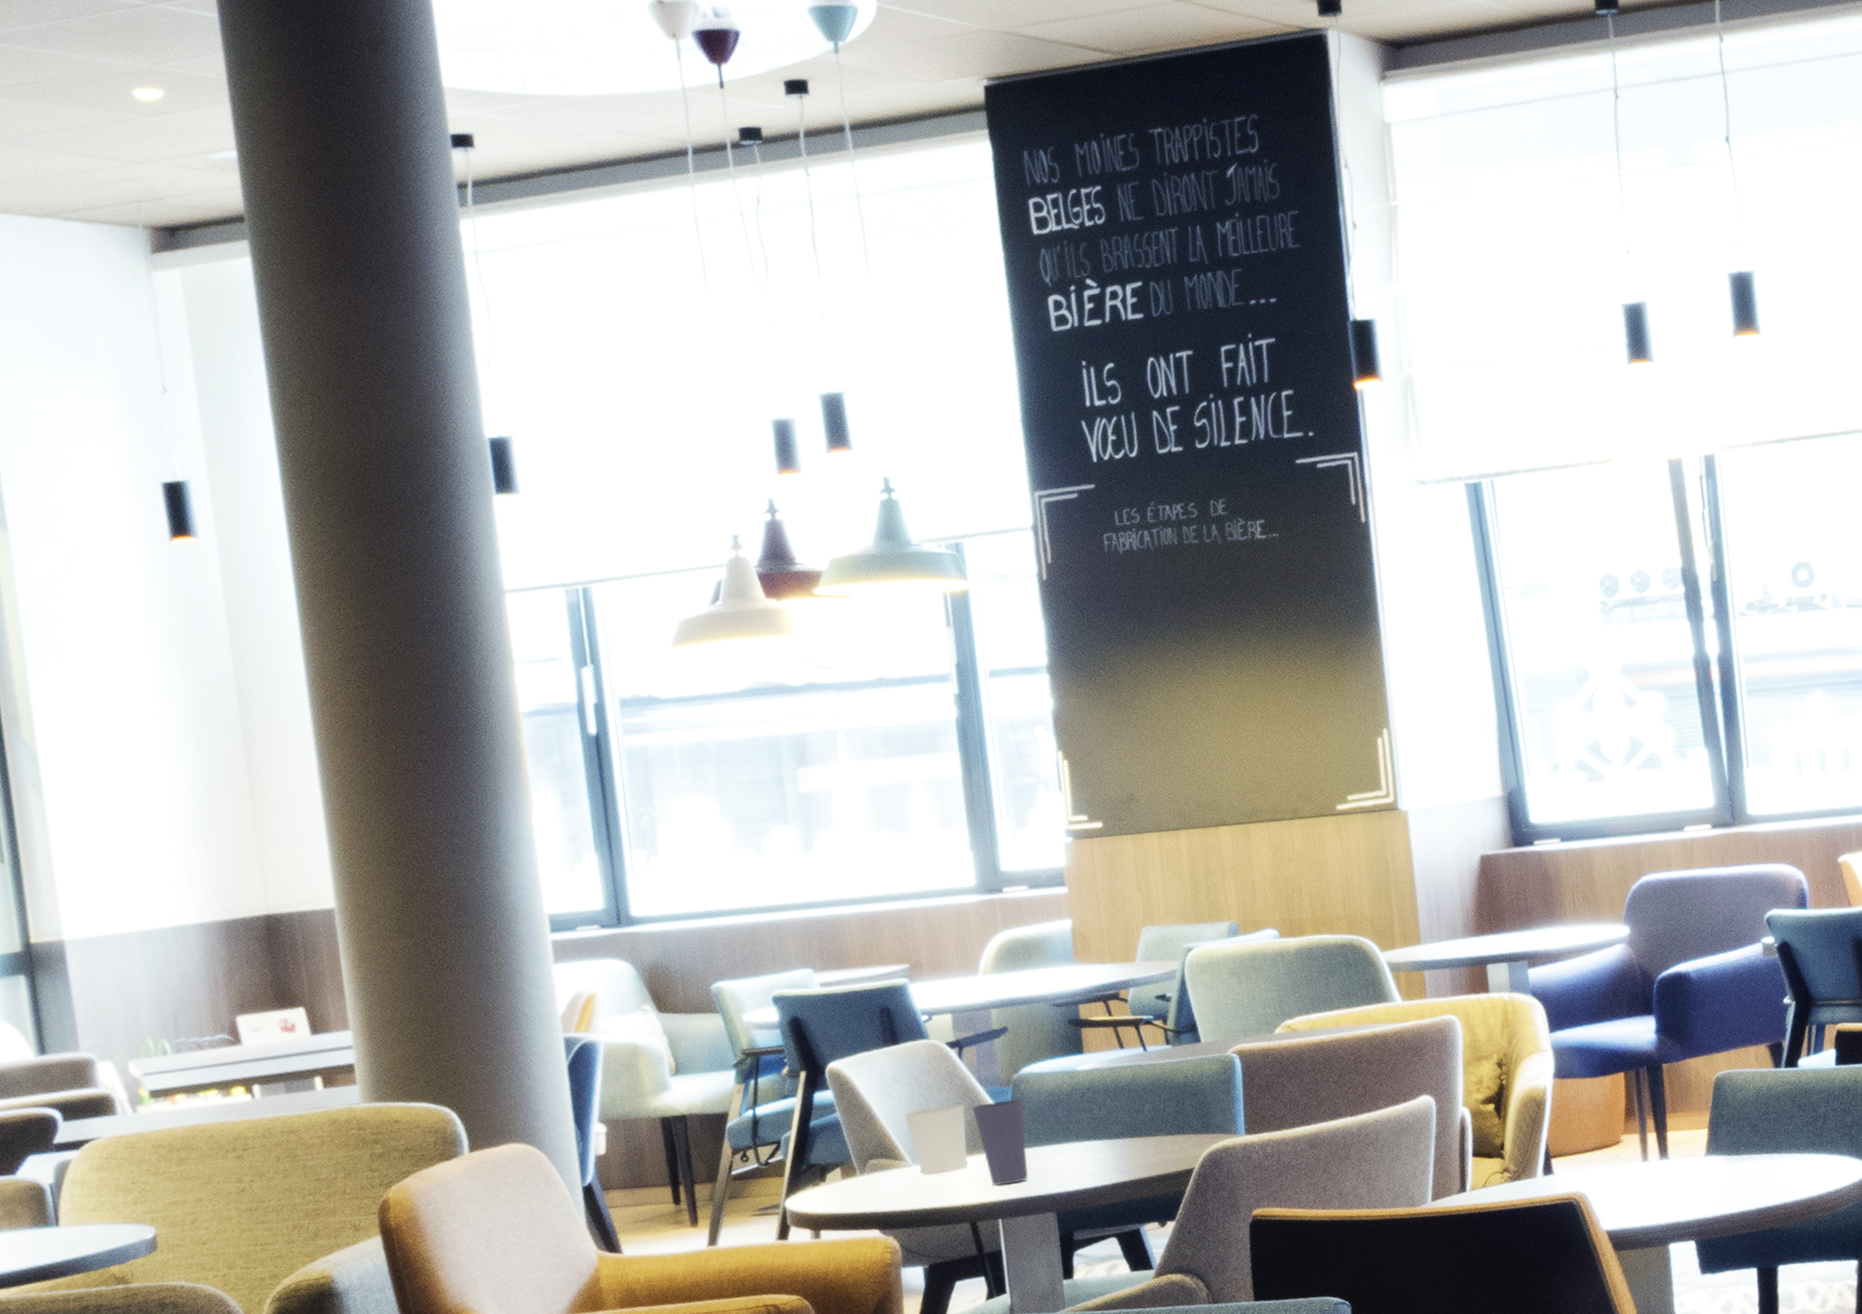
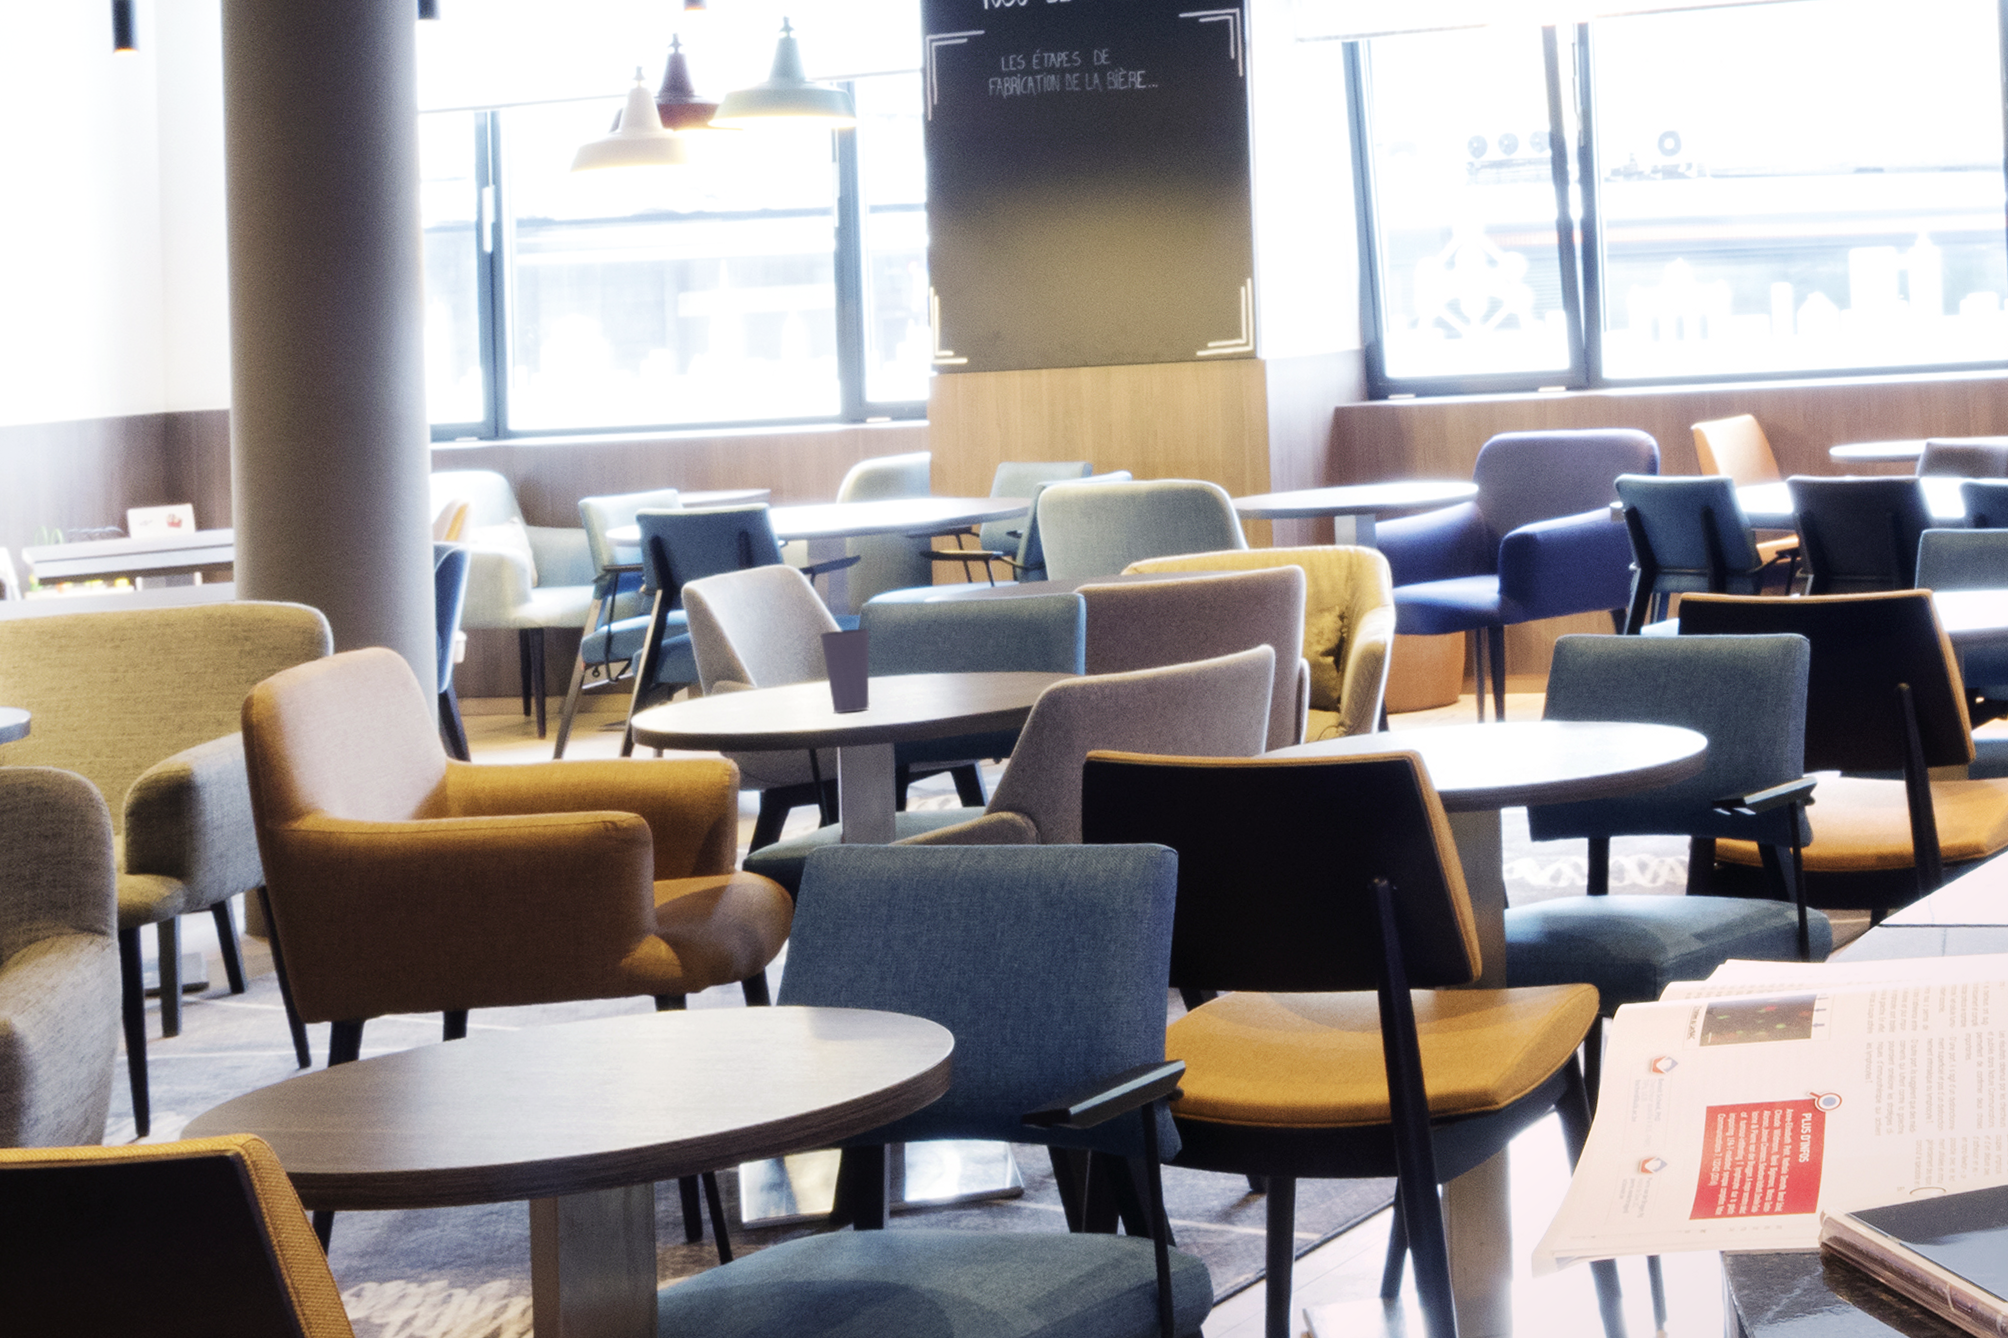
dixie cup: present [904,1104,968,1176] -> none [754,630,813,700]

